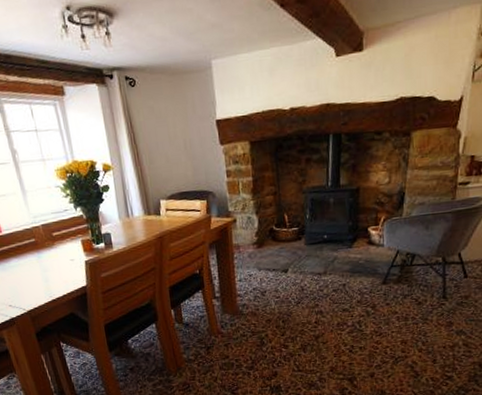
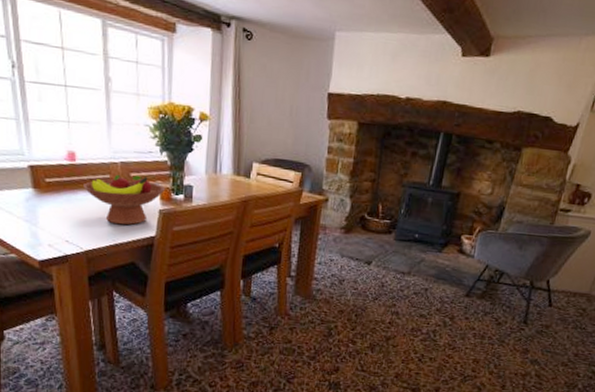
fruit bowl: none [12,233,87,282] -> present [82,174,166,225]

